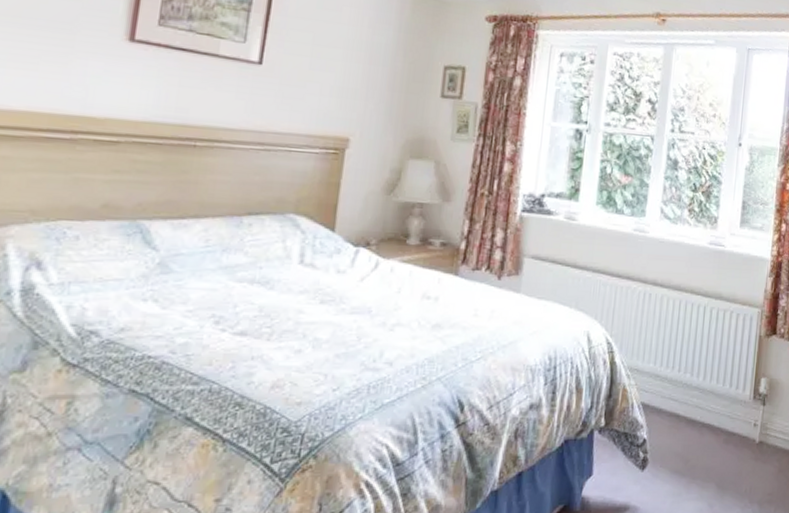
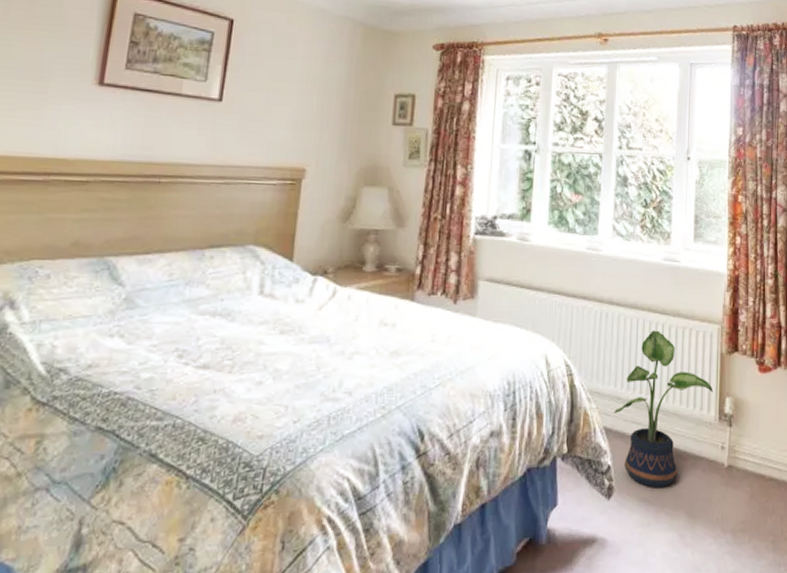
potted plant: none [652,312,750,461] -> present [614,330,713,488]

